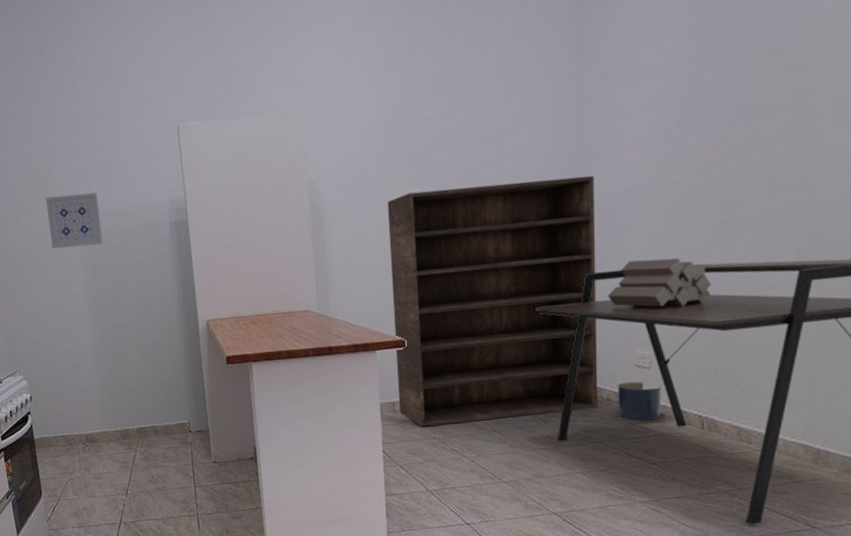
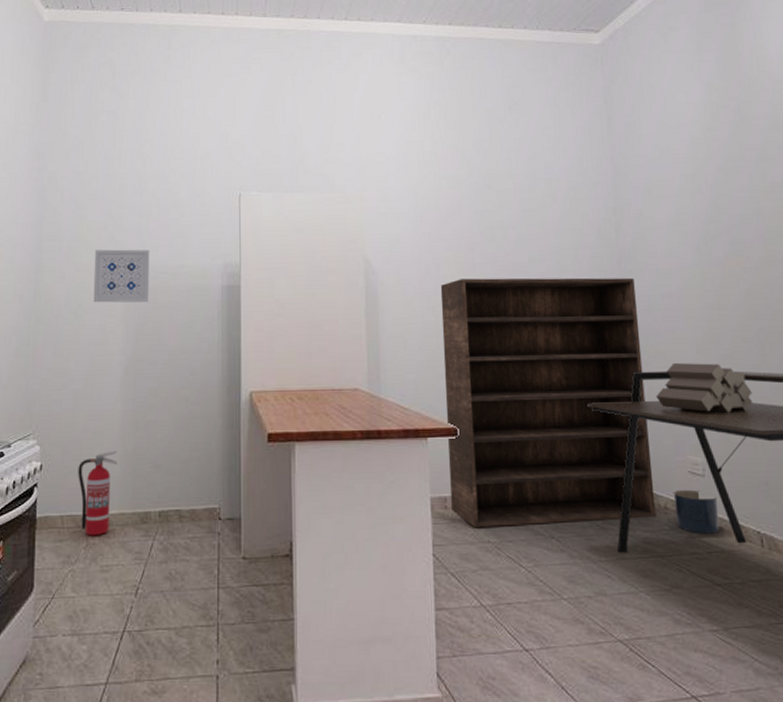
fire extinguisher: none [62,380,97,451] -> present [78,450,118,536]

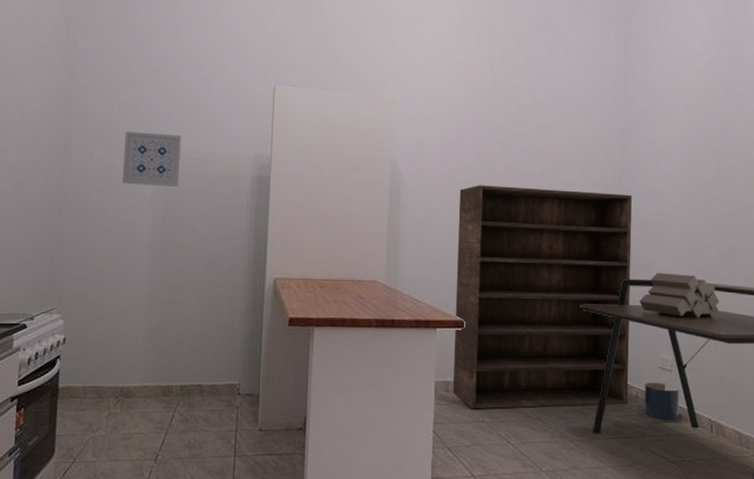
fire extinguisher: present [78,450,118,536] -> none [101,327,142,406]

